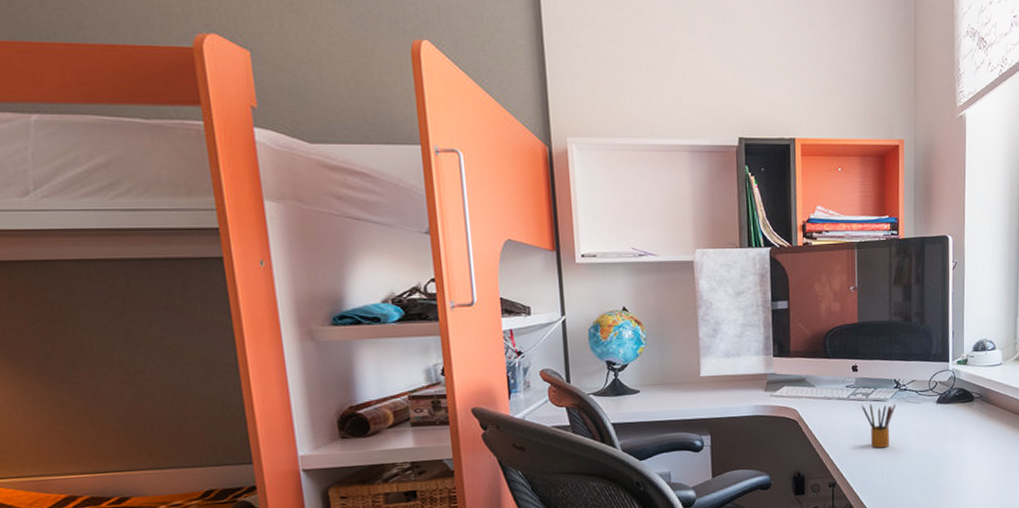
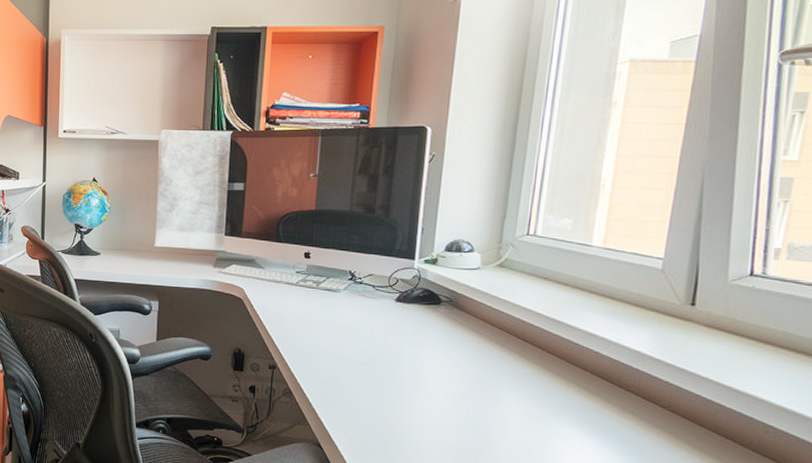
pencil box: present [862,403,895,448] -> none [311,292,348,339]

